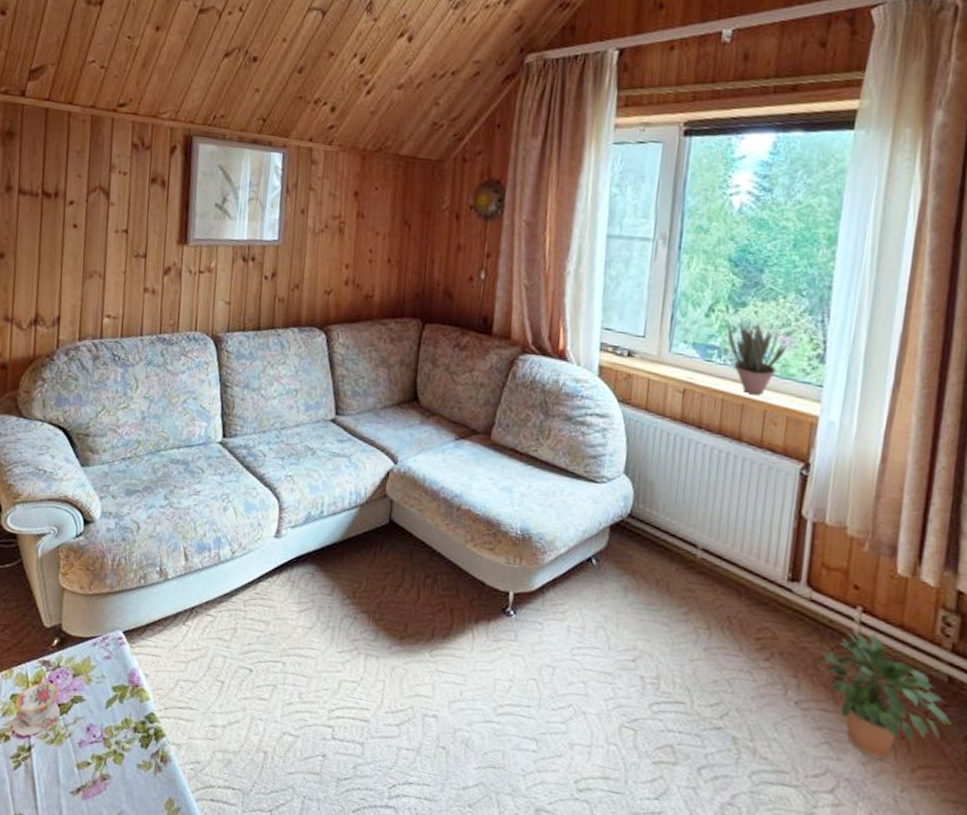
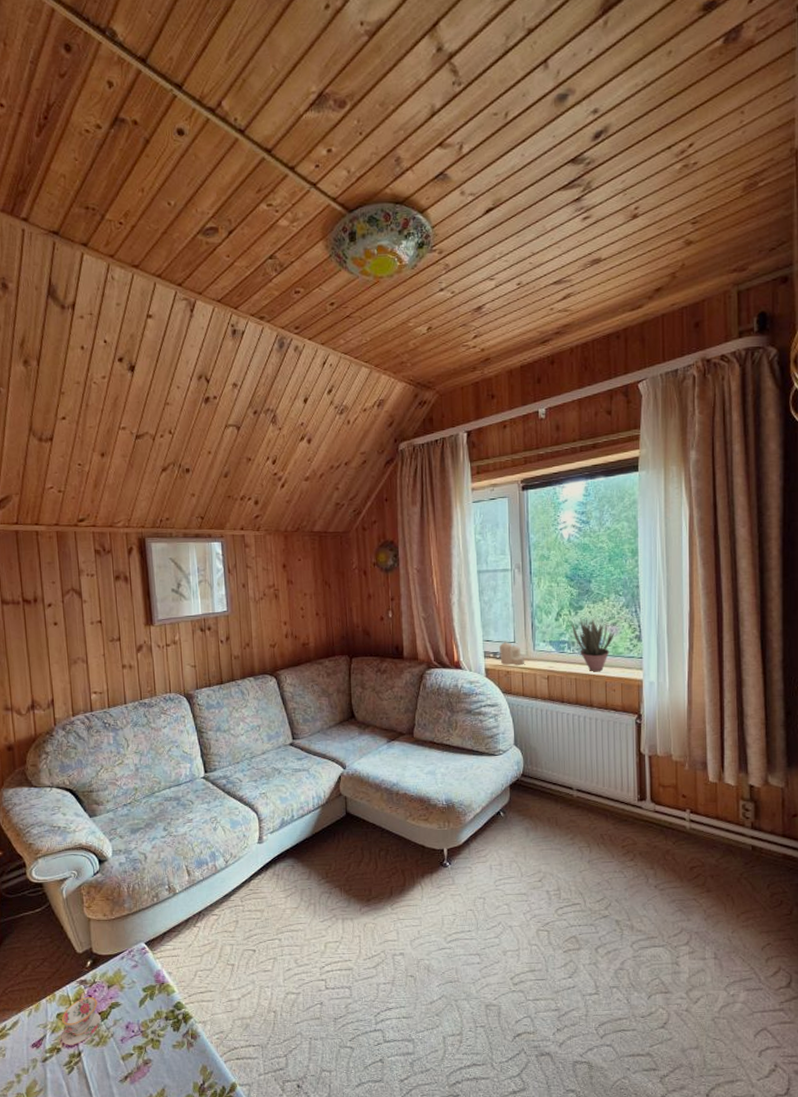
candle: none [621,333,656,369] -> present [500,641,525,666]
potted plant: present [816,628,951,760] -> none [664,825,758,914]

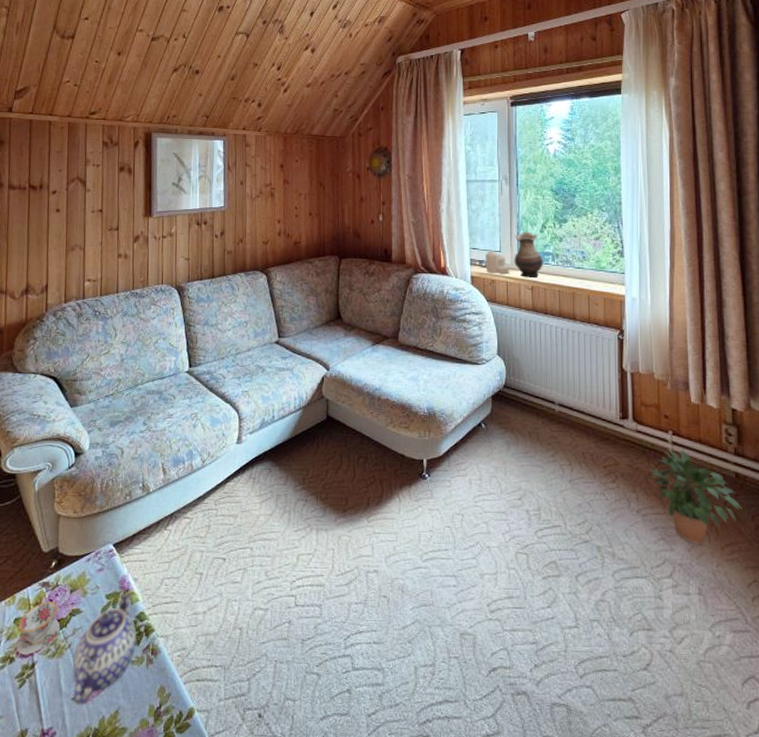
teapot: none [117,985,176,1086] -> present [73,592,137,706]
vase: none [529,620,559,668] -> present [514,231,543,279]
potted plant: present [572,618,614,671] -> none [556,231,597,284]
potted plant: none [664,825,758,914] -> present [647,448,742,545]

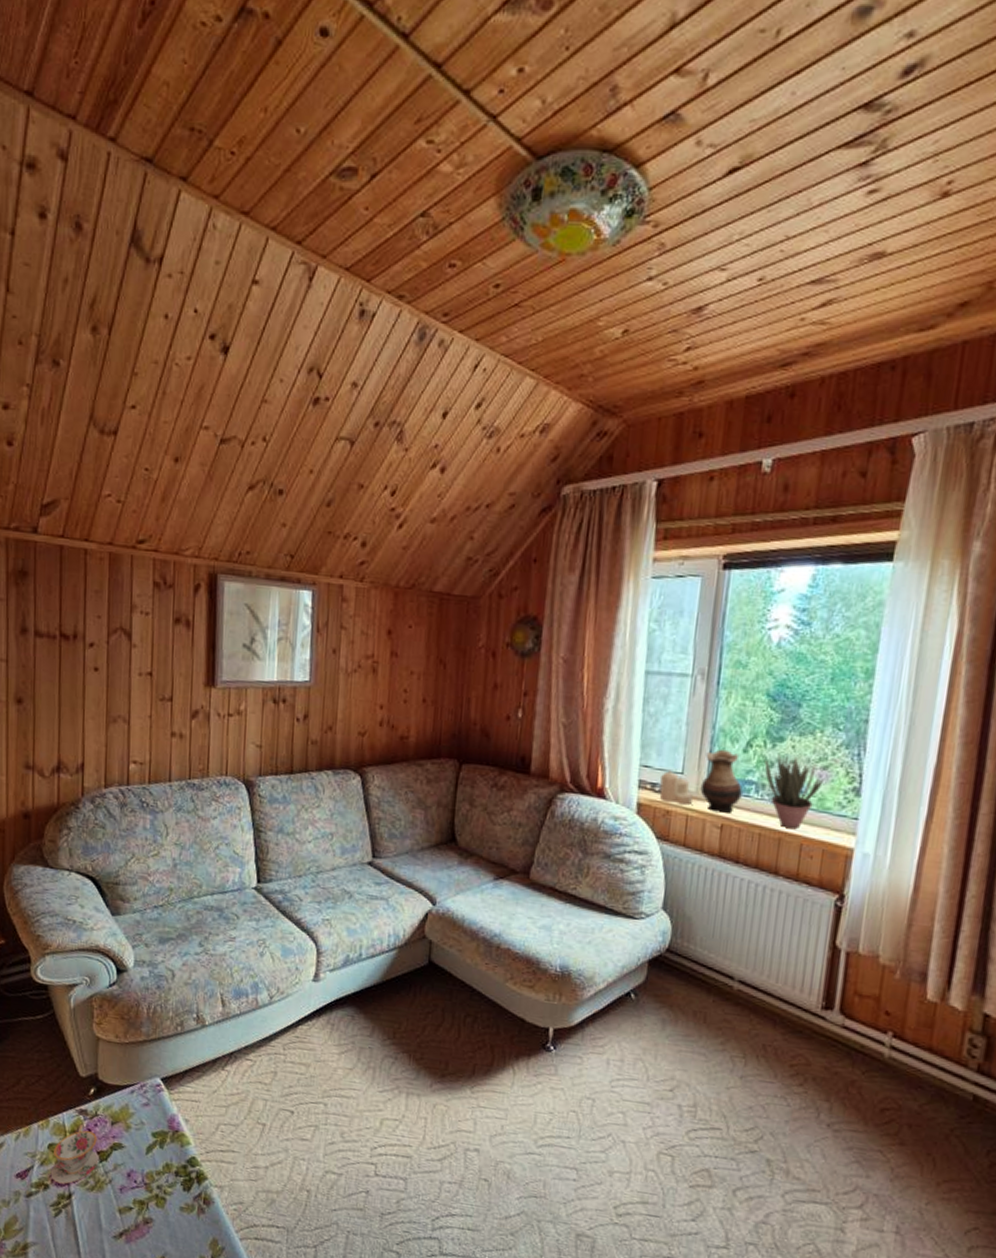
teapot: present [73,592,137,706] -> none [114,1133,187,1245]
potted plant: none [556,231,597,284] -> present [764,753,823,829]
potted plant: present [647,448,742,545] -> none [847,1052,975,1176]

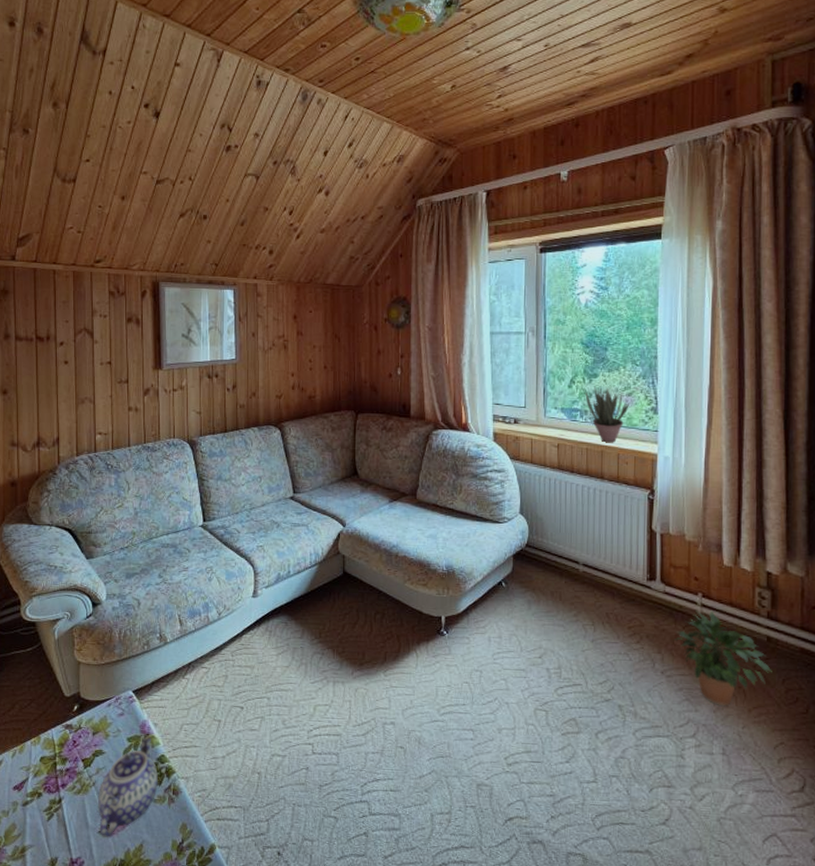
teacup: present [50,1124,99,1184] -> none [43,737,84,791]
teapot: none [114,1133,187,1245] -> present [98,736,158,838]
candle: present [659,770,694,806] -> none [509,405,535,431]
vase: present [700,749,743,814] -> none [539,386,571,436]
potted plant: none [847,1052,975,1176] -> present [673,610,772,707]

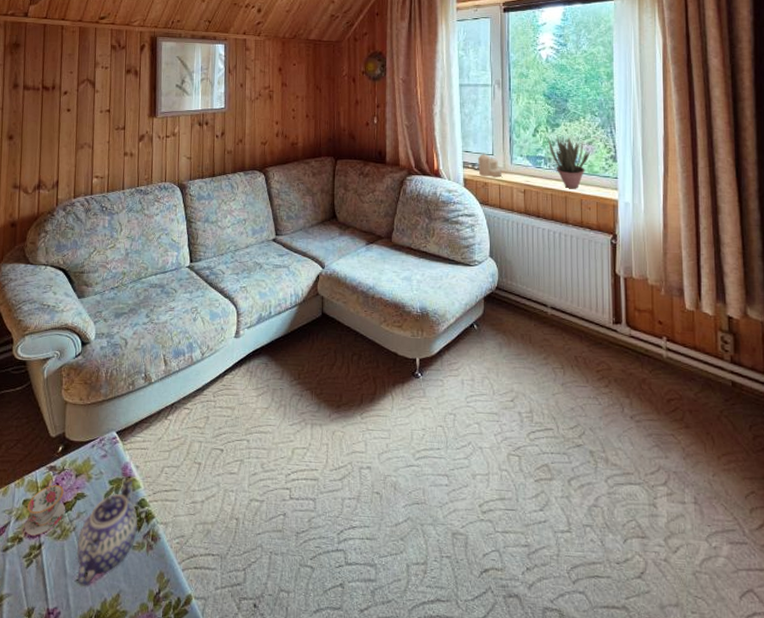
teacup: none [43,737,84,791] -> present [24,479,65,536]
candle: none [509,405,535,431] -> present [478,153,503,178]
potted plant: present [673,610,772,707] -> none [640,354,739,454]

